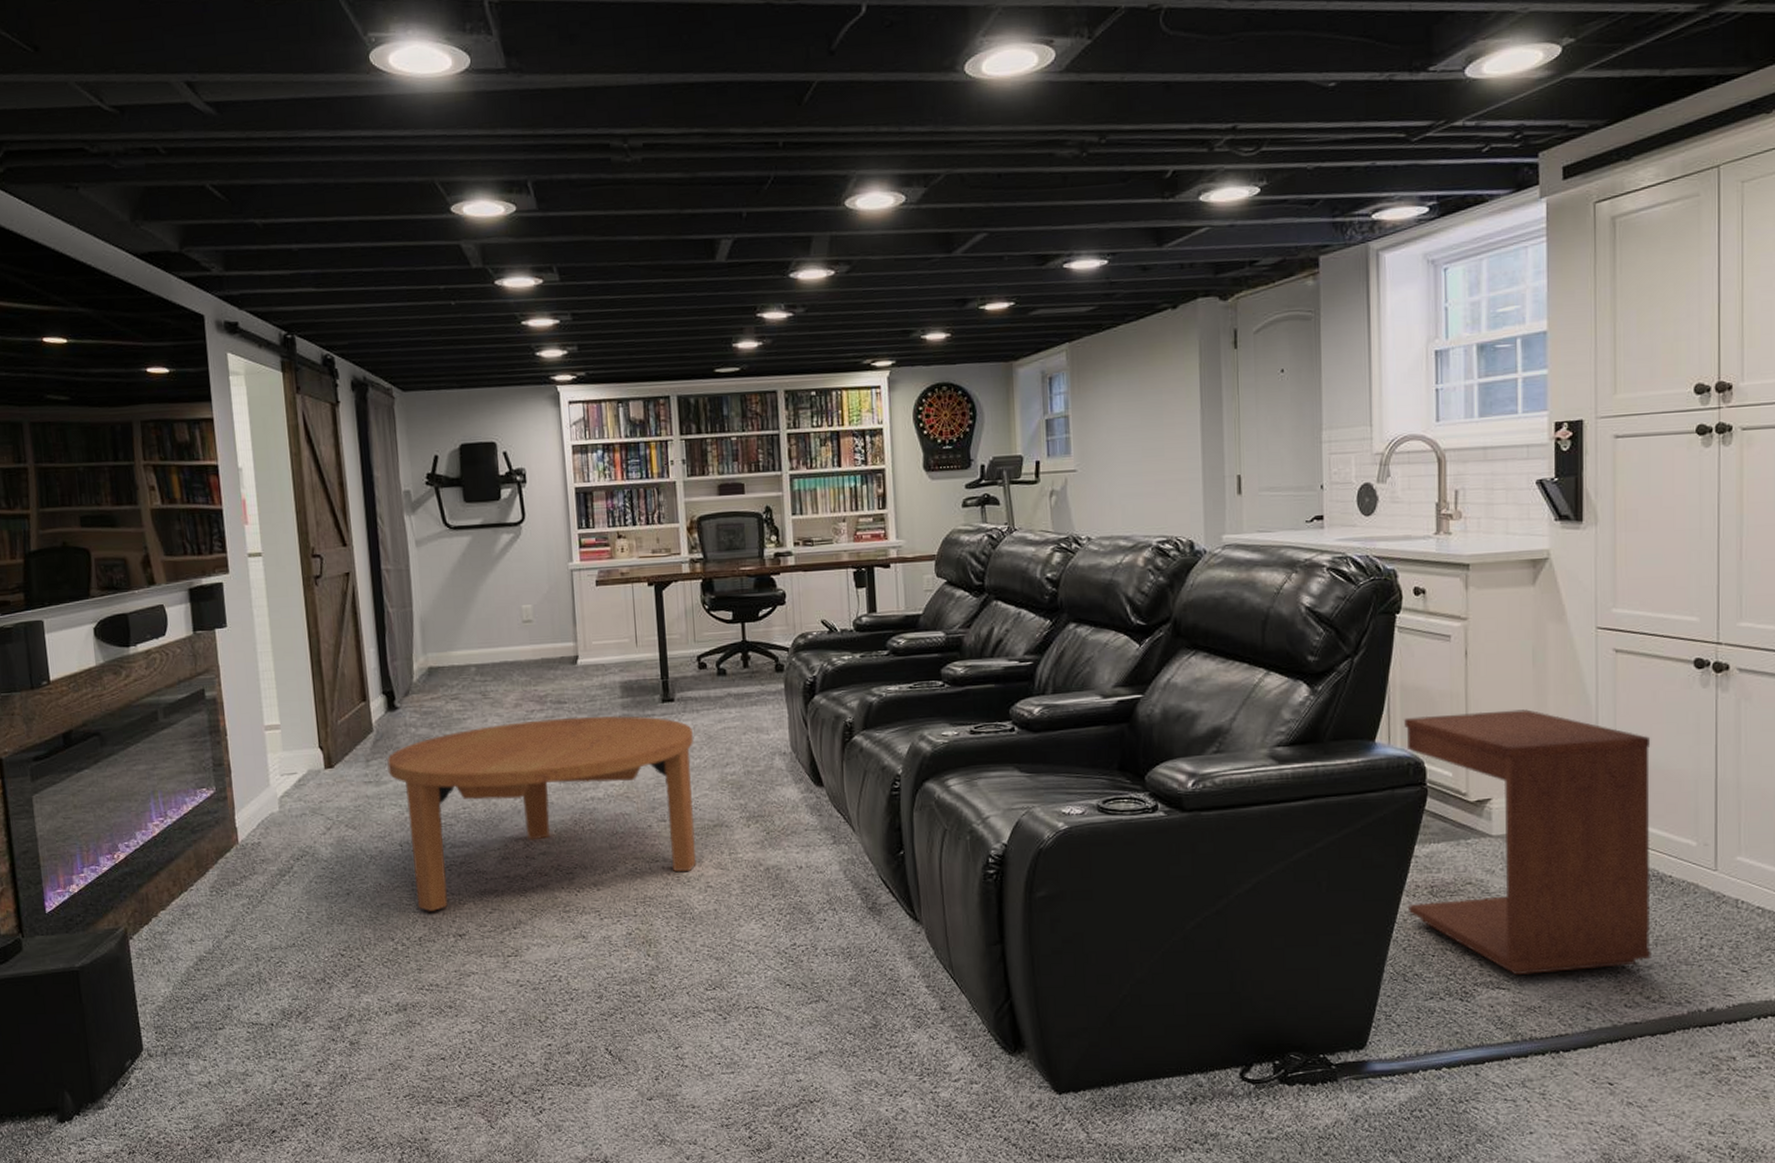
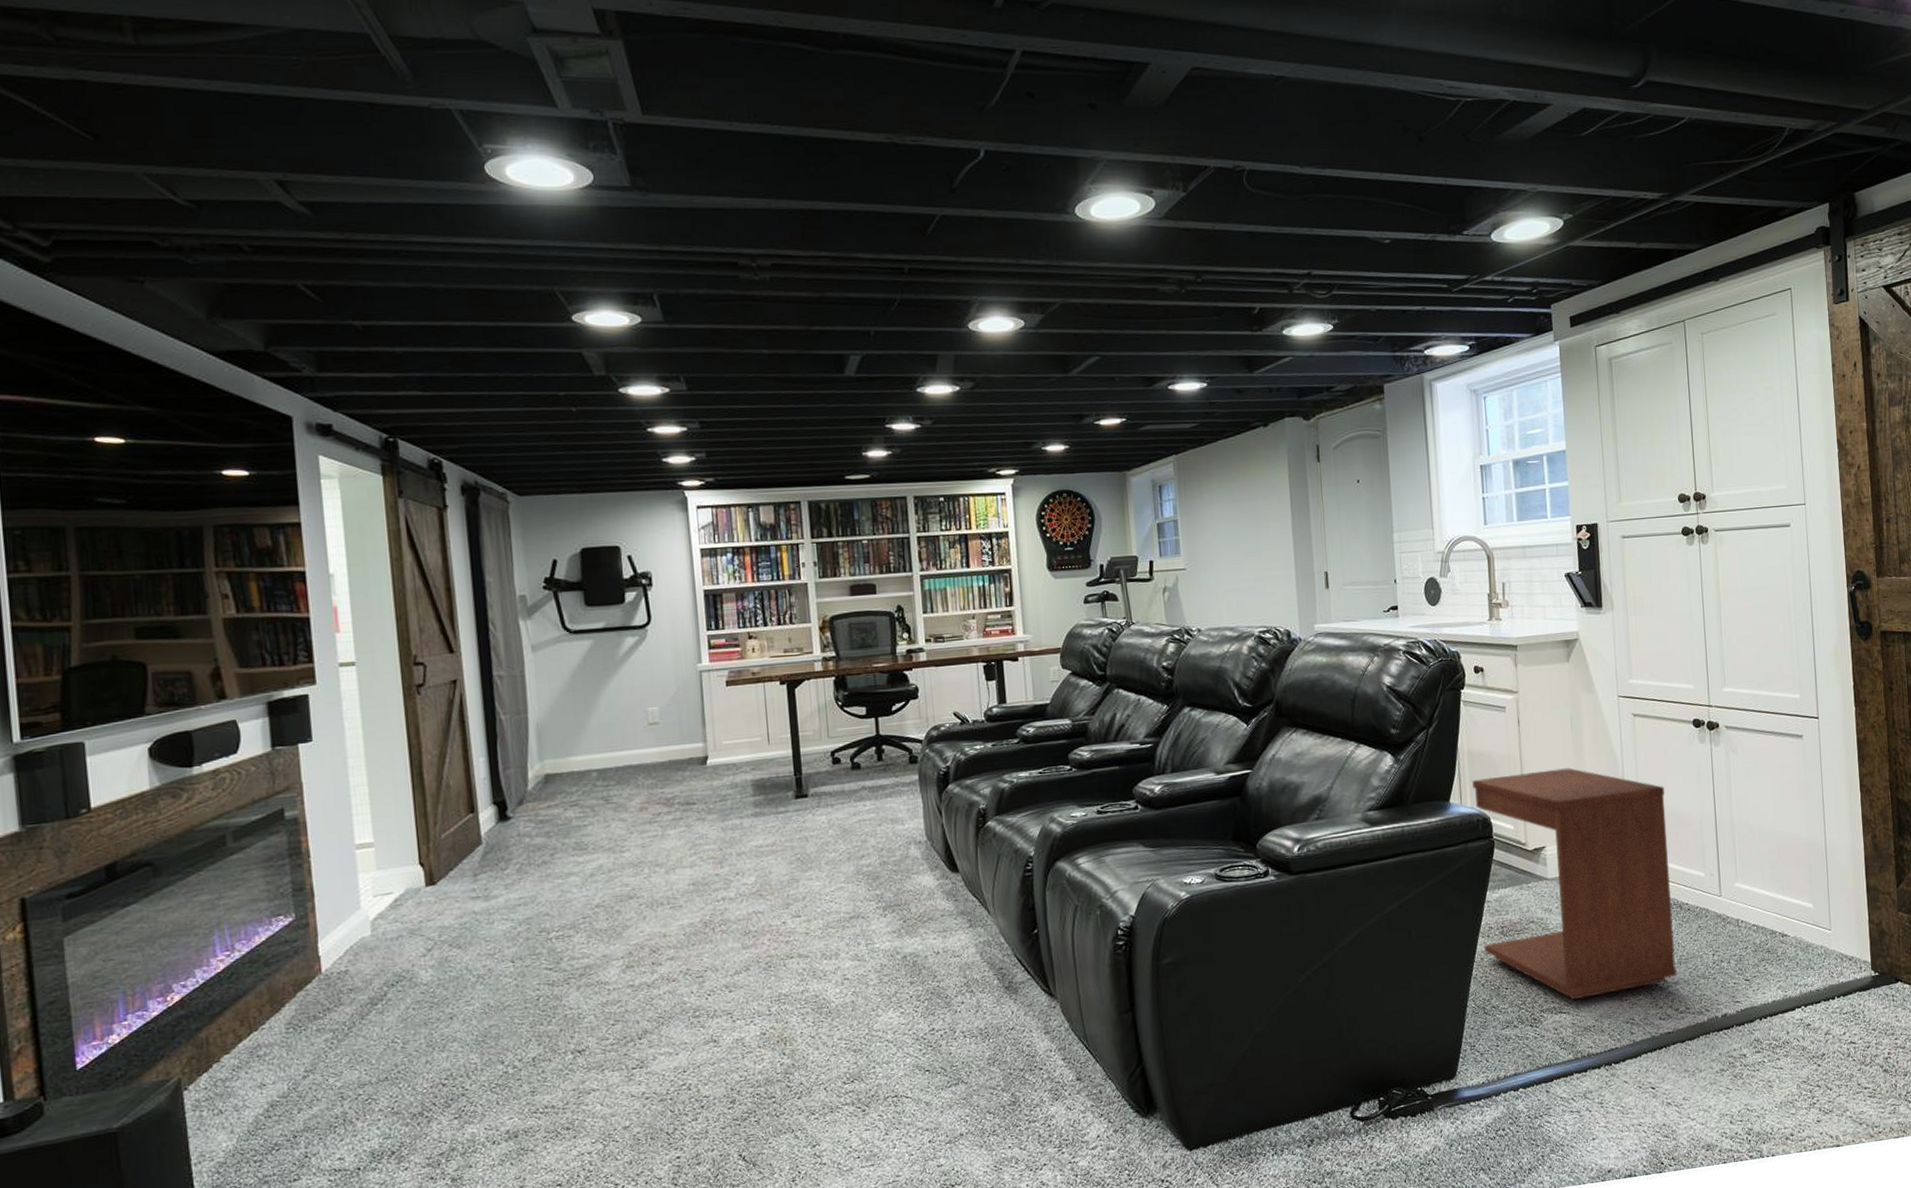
coffee table: present [387,715,696,911] -> none [498,813,833,1029]

